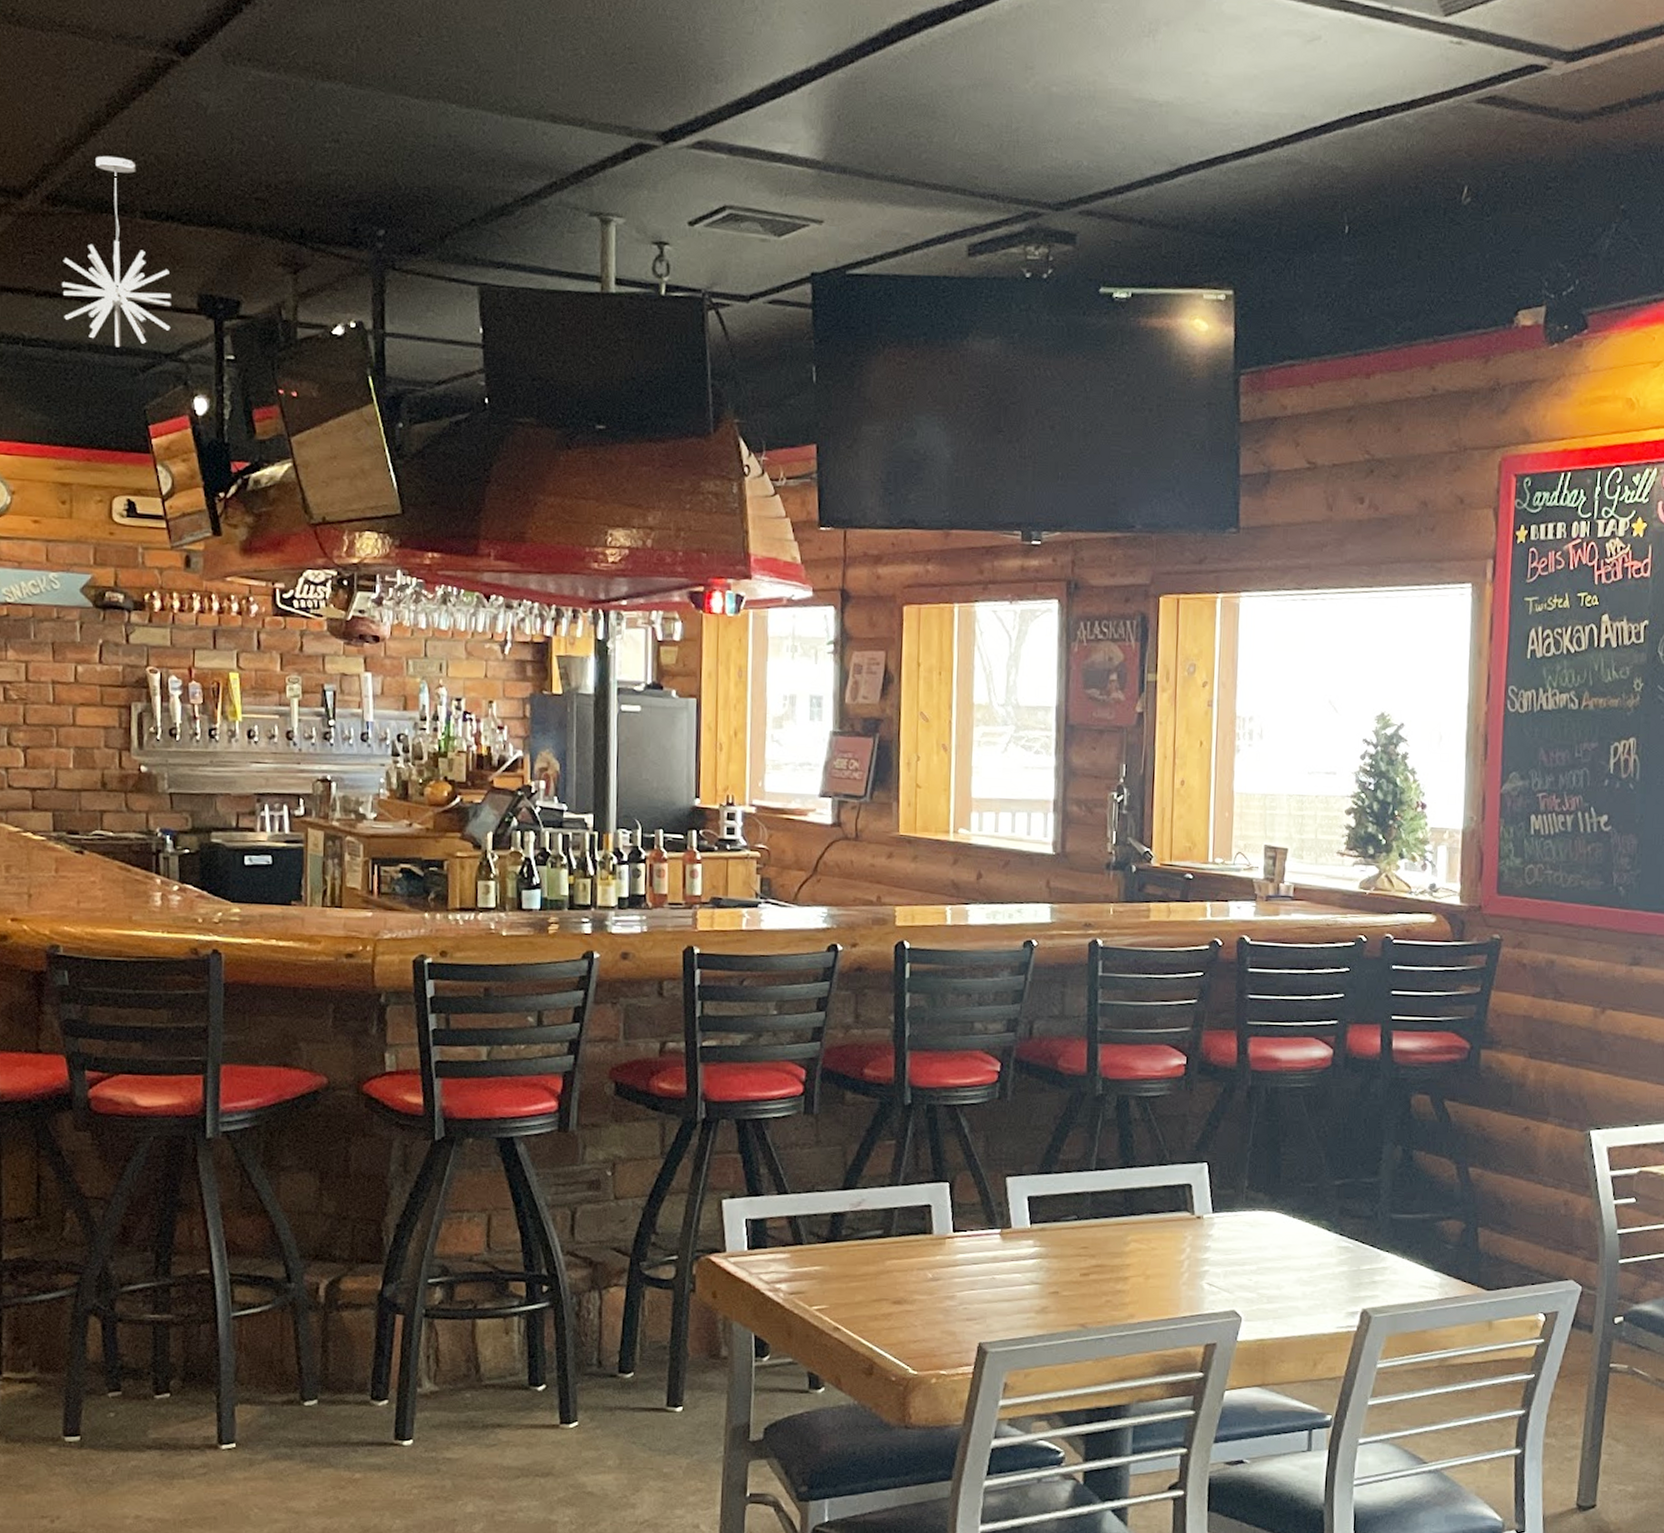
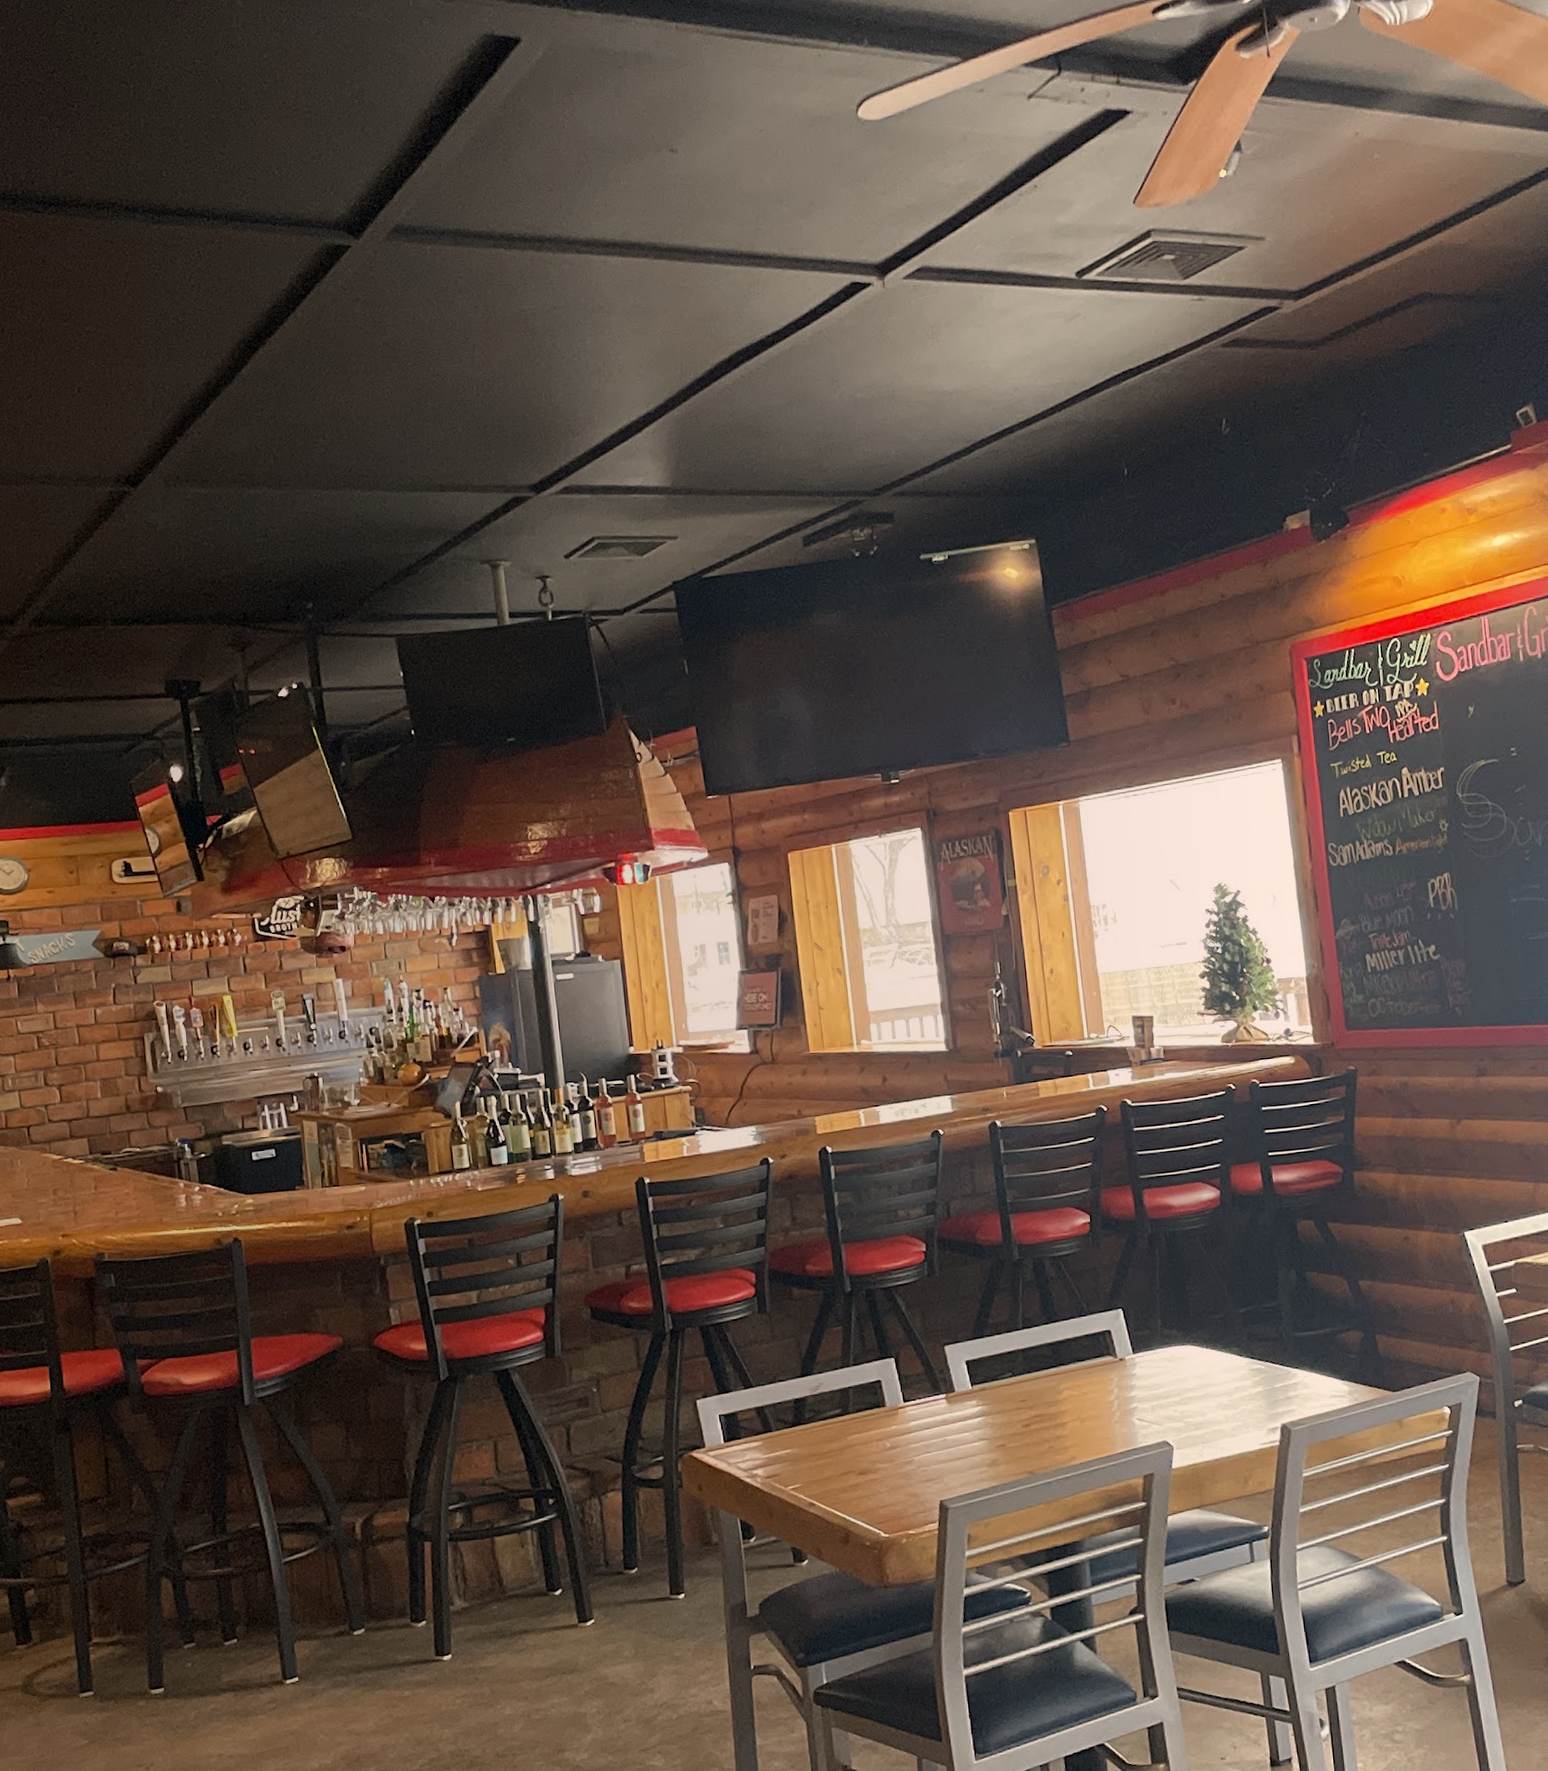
pendant light: present [62,155,172,348] -> none [51,578,145,736]

